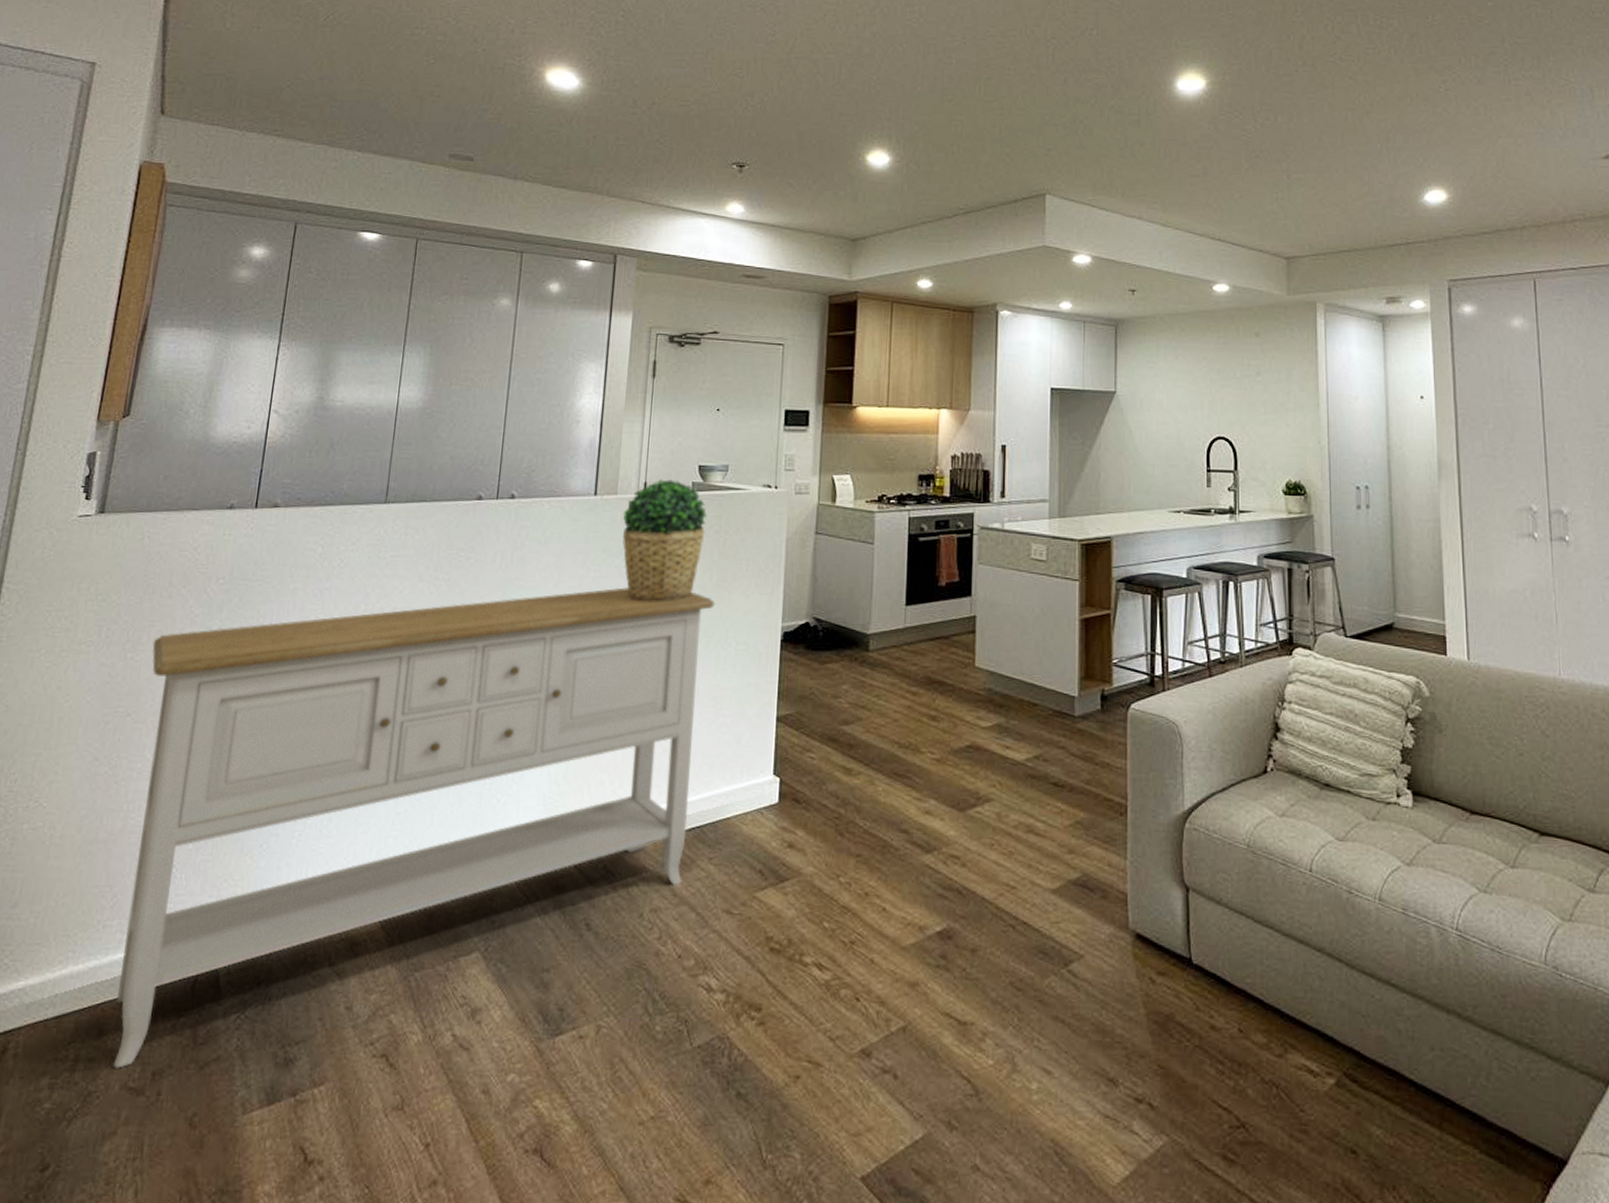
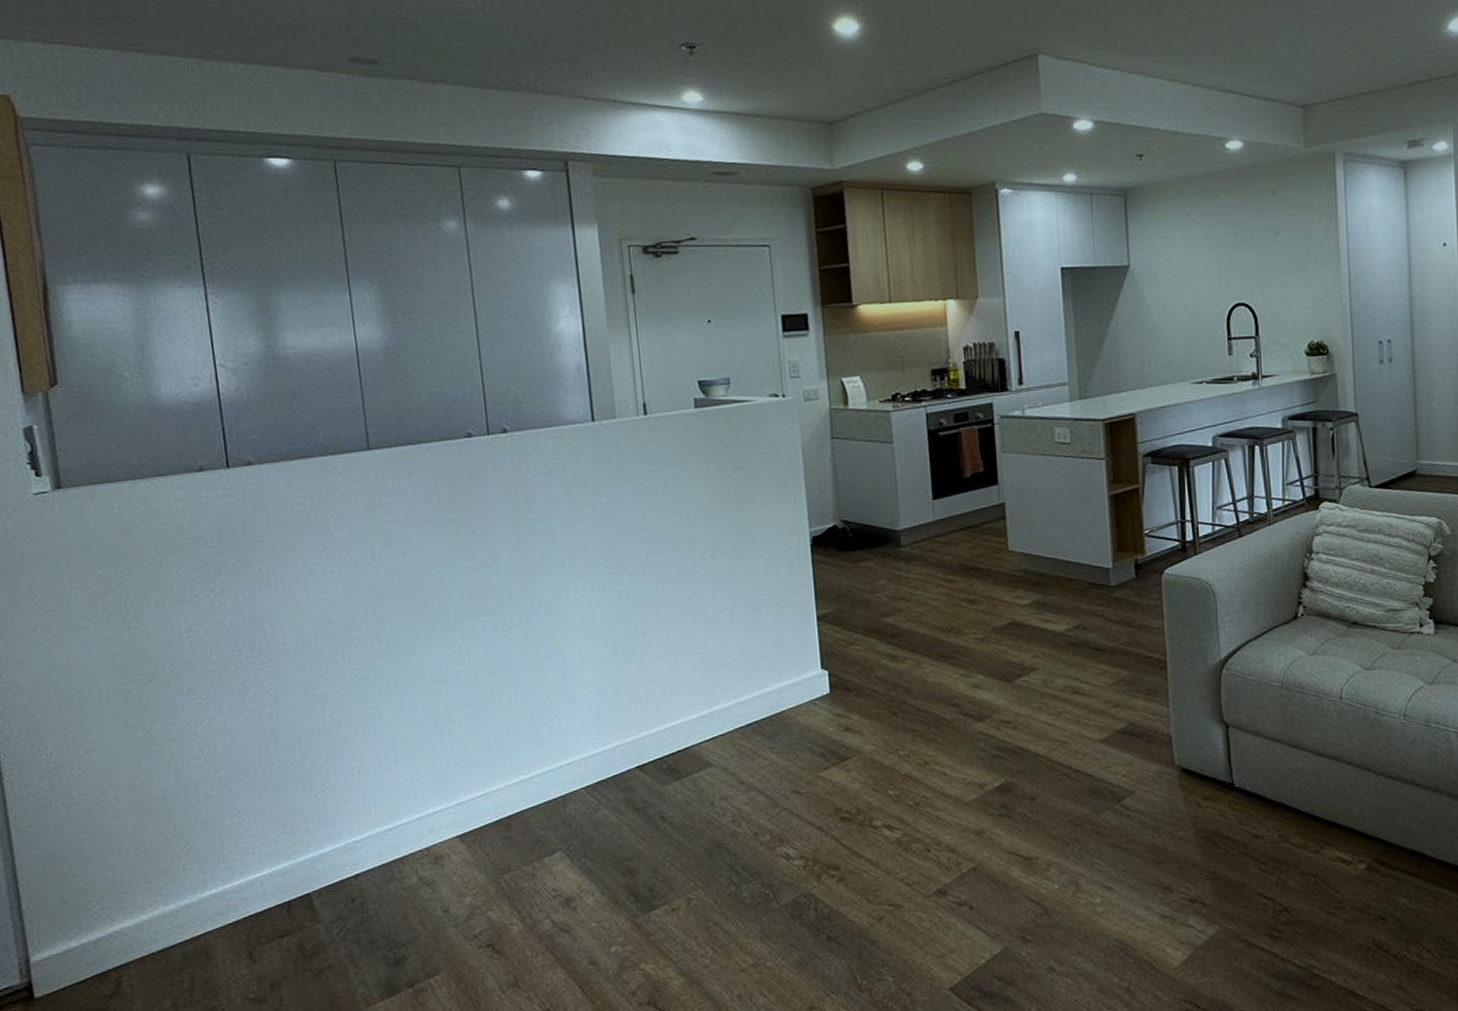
sideboard: present [114,587,715,1069] -> none [155,508,747,985]
potted plant: present [622,479,708,601] -> none [626,398,716,521]

